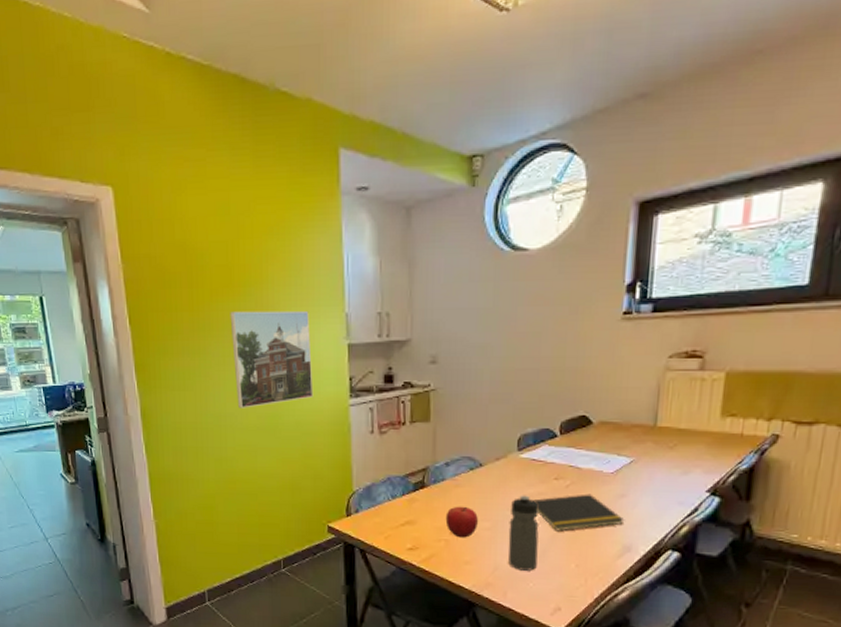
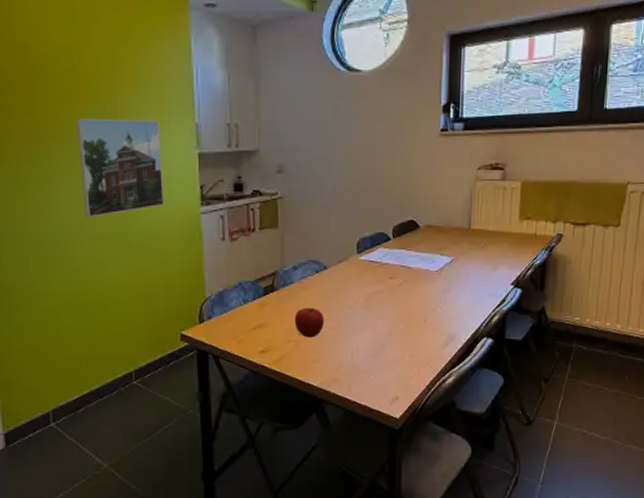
water bottle: present [508,495,539,571] -> none [351,294,378,365]
notepad: present [533,494,625,532] -> none [372,290,449,326]

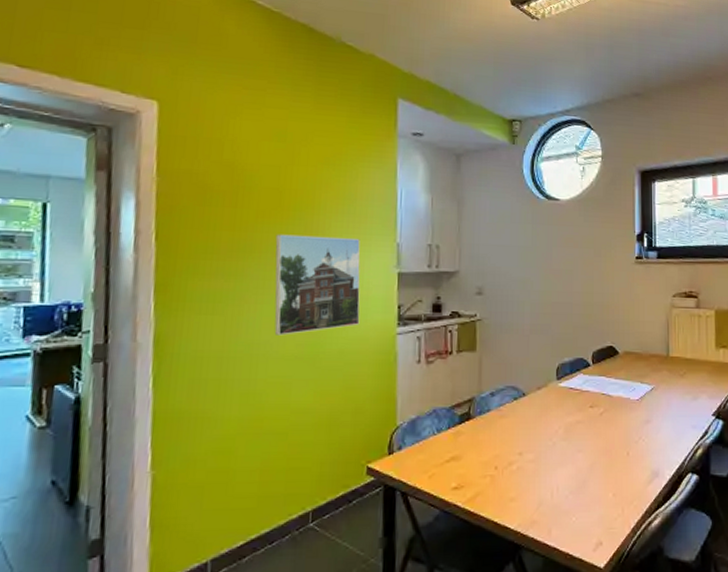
fruit: present [294,307,324,338] -> none [491,438,522,472]

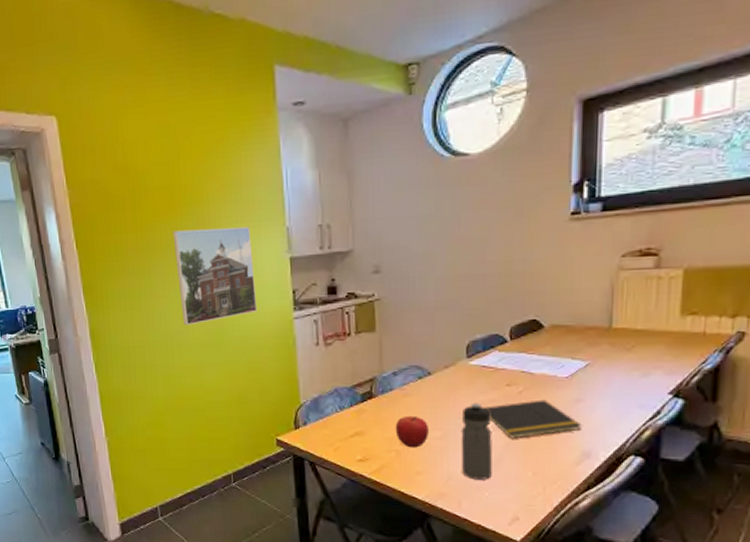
fruit: none [491,438,522,472] -> present [395,415,428,448]
water bottle: none [551,424,579,504] -> present [461,402,492,480]
notepad: none [572,421,651,460] -> present [485,399,583,439]

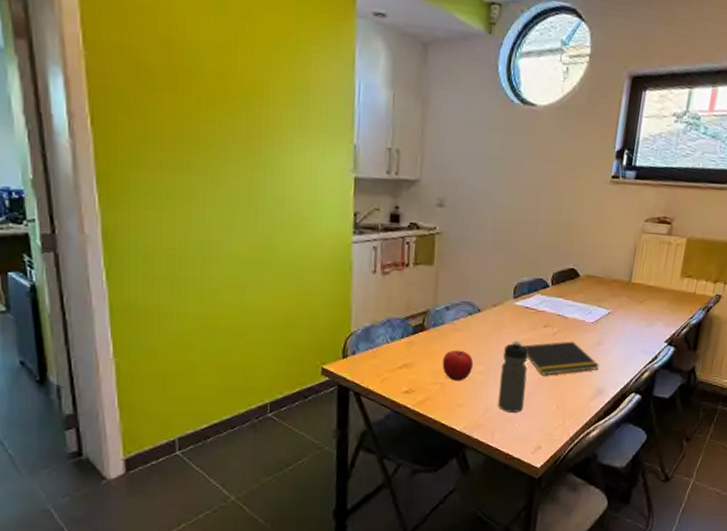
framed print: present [173,226,258,325] -> none [221,126,315,237]

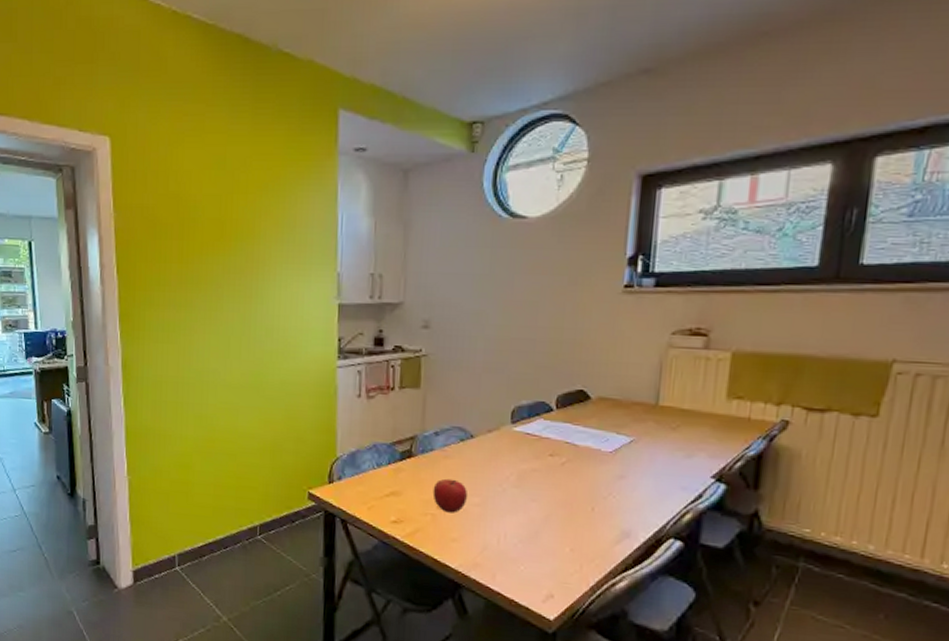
water bottle: present [498,340,528,413] -> none [498,470,532,553]
notepad: present [523,341,600,376] -> none [526,472,624,512]

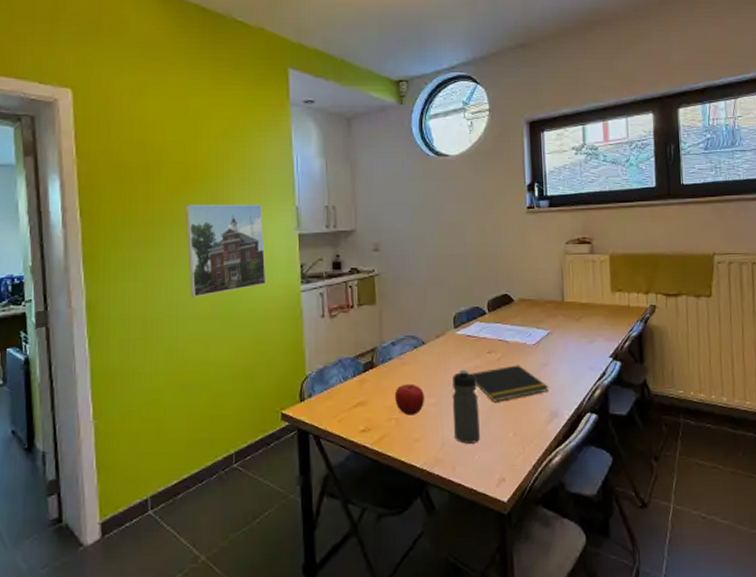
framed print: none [219,265,301,365] -> present [185,204,266,297]
water bottle: none [498,470,532,553] -> present [452,369,480,444]
notepad: none [526,472,624,512] -> present [471,365,549,402]

